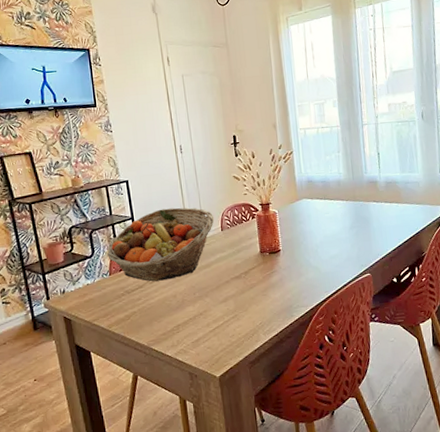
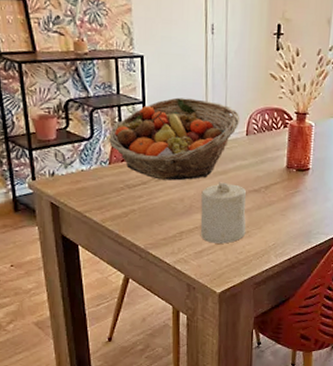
candle: none [190,274,235,331] -> present [200,182,246,244]

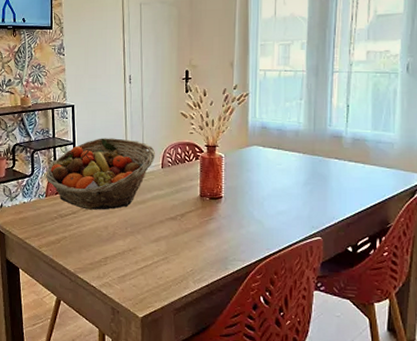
candle: present [200,182,246,244] -> none [123,211,165,269]

